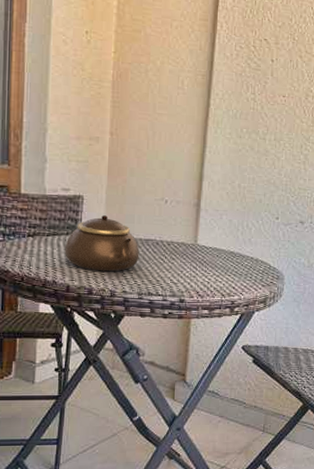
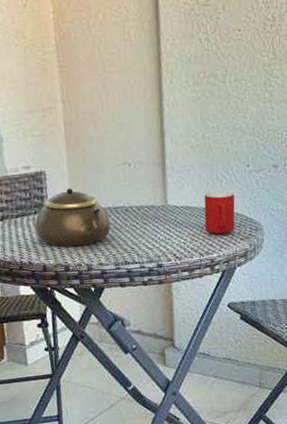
cup: none [229,238,262,279] -> present [204,191,235,235]

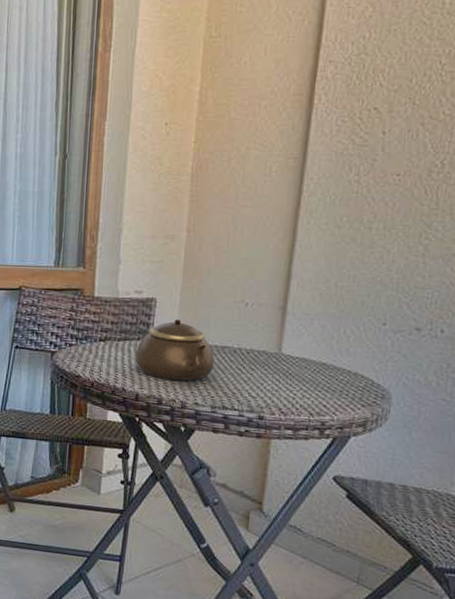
cup: present [204,191,235,235] -> none [320,347,363,397]

